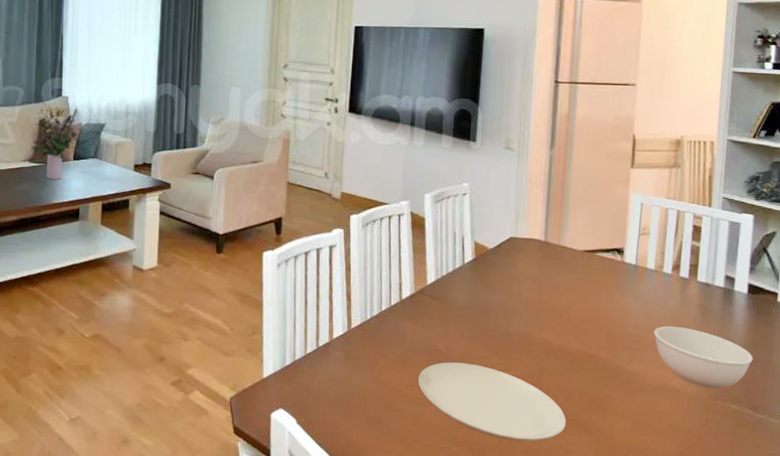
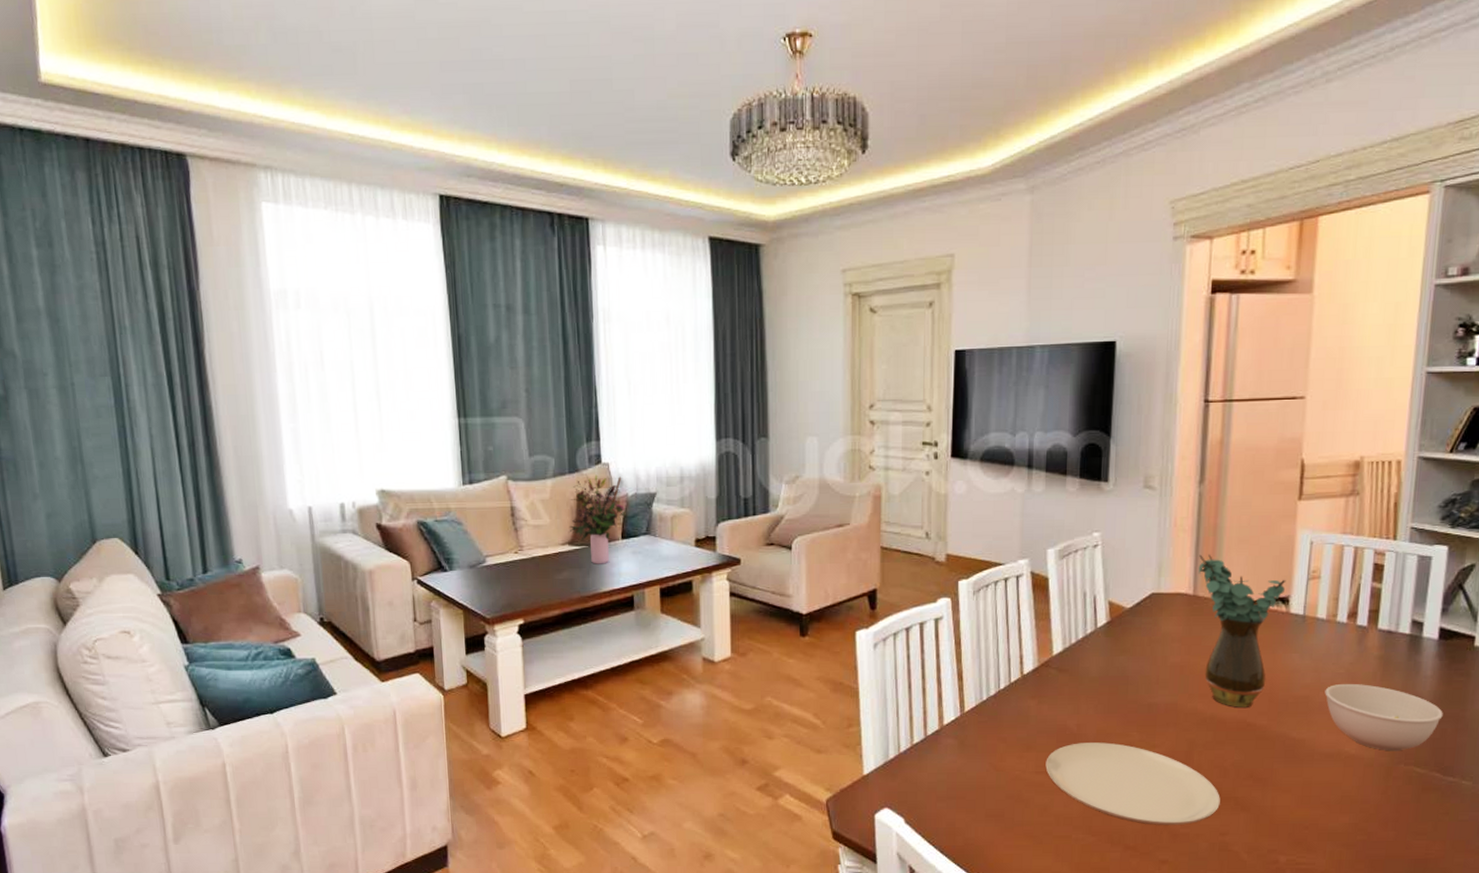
vase: none [549,207,621,341] -> present [1198,554,1286,707]

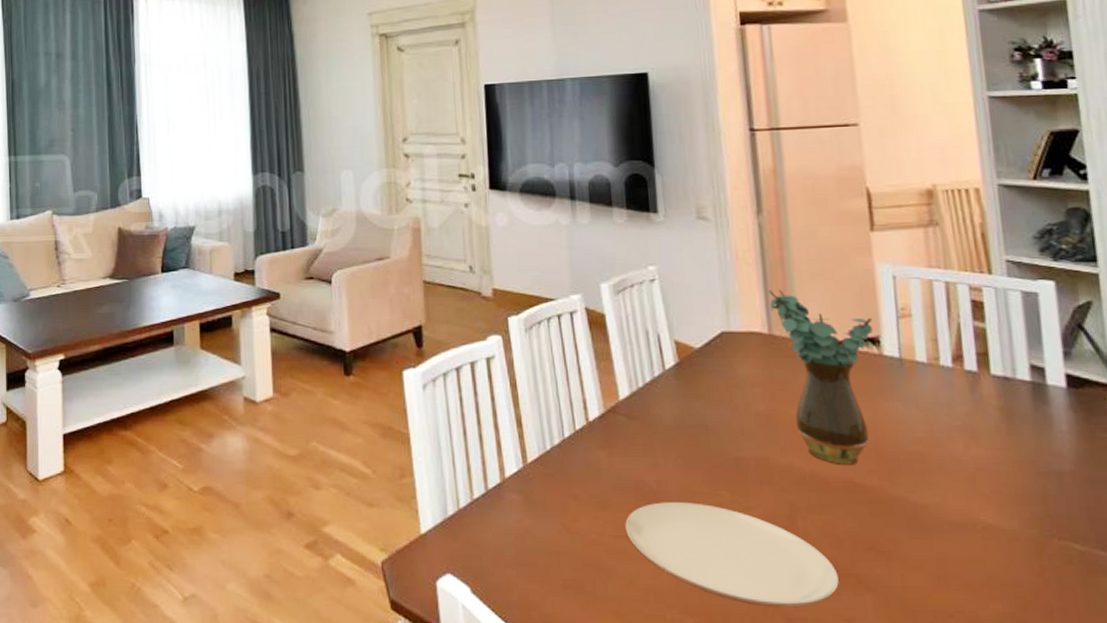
bouquet: present [569,473,626,564] -> none [110,208,166,298]
soup bowl: present [1325,683,1443,751] -> none [941,438,1093,522]

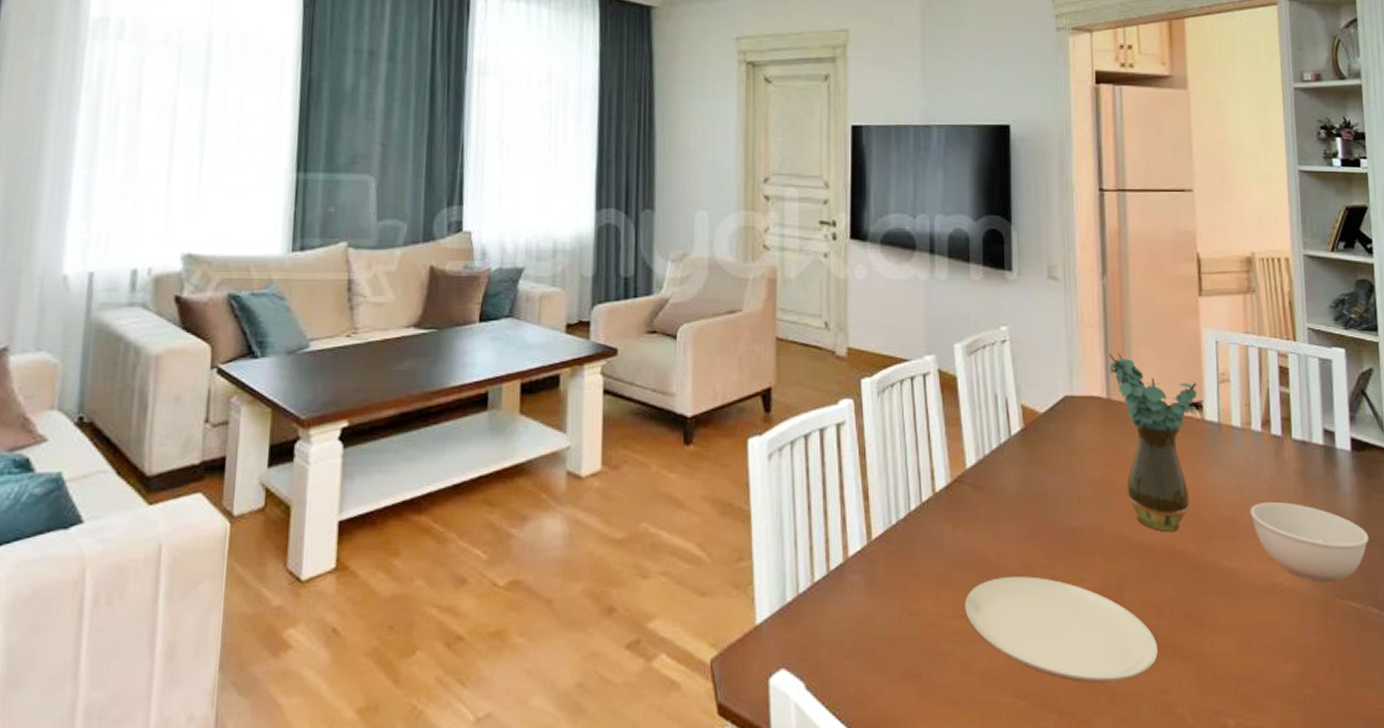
soup bowl: none [941,438,1093,522] -> present [1250,501,1369,583]

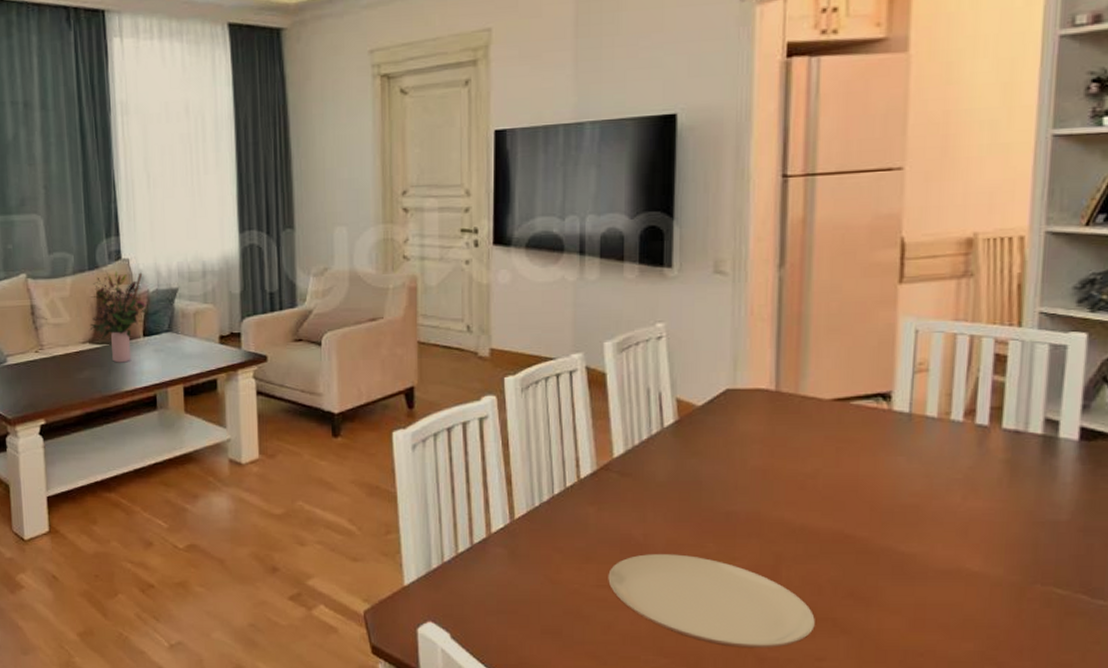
bouquet: none [416,243,487,352] -> present [89,270,147,363]
vase: present [1109,353,1197,531] -> none [781,345,887,517]
soup bowl: present [1250,501,1369,583] -> none [938,490,1089,569]

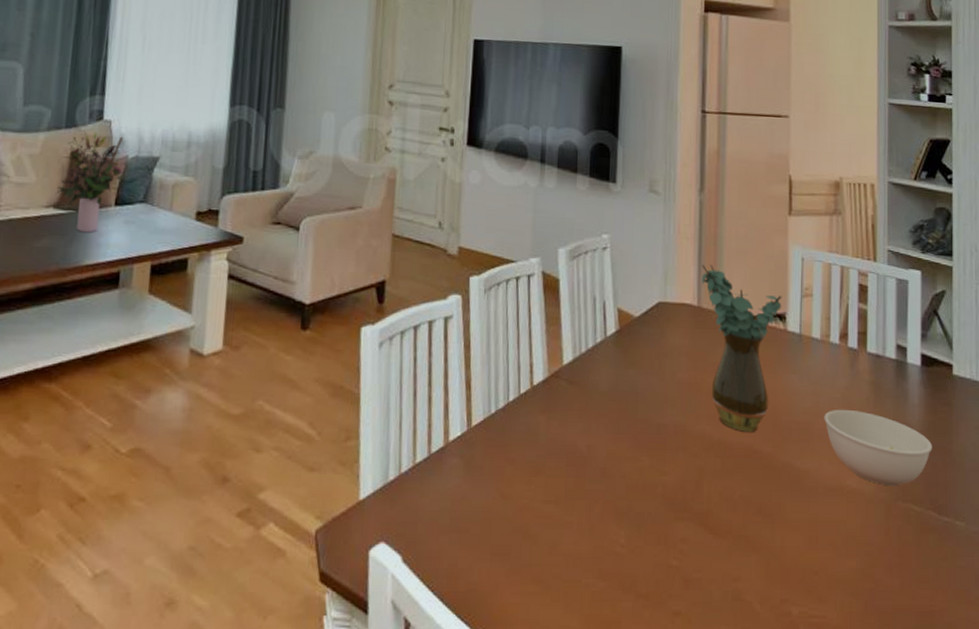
plate: present [608,554,815,649] -> none [554,467,731,569]
vase: none [781,345,887,517] -> present [701,264,782,432]
soup bowl: none [938,490,1089,569] -> present [824,409,932,486]

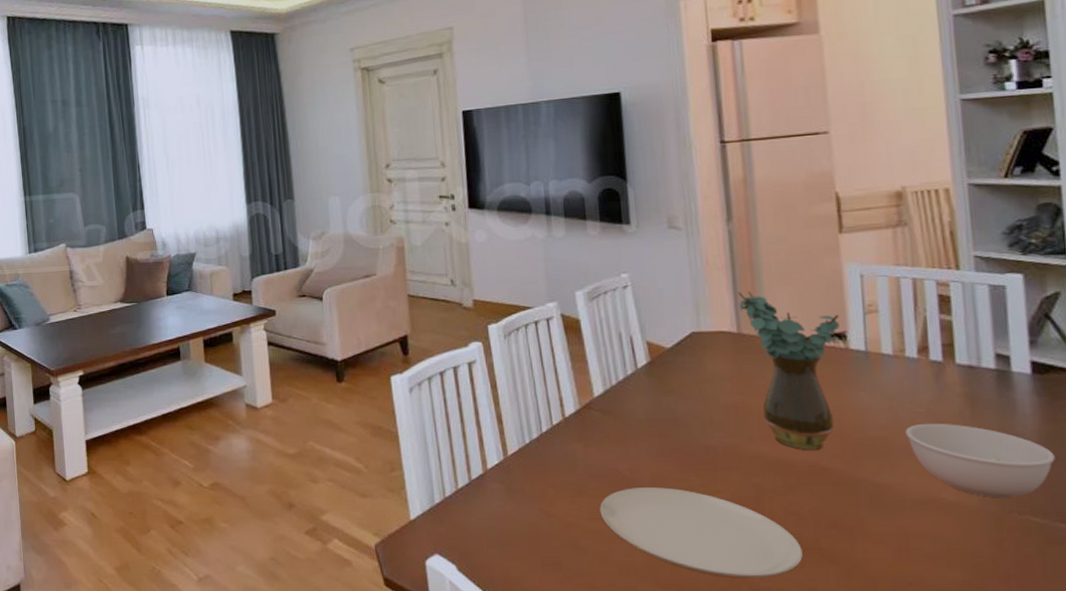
bouquet: present [56,130,123,233] -> none [120,239,170,319]
plate: none [554,467,731,569] -> present [600,487,803,579]

